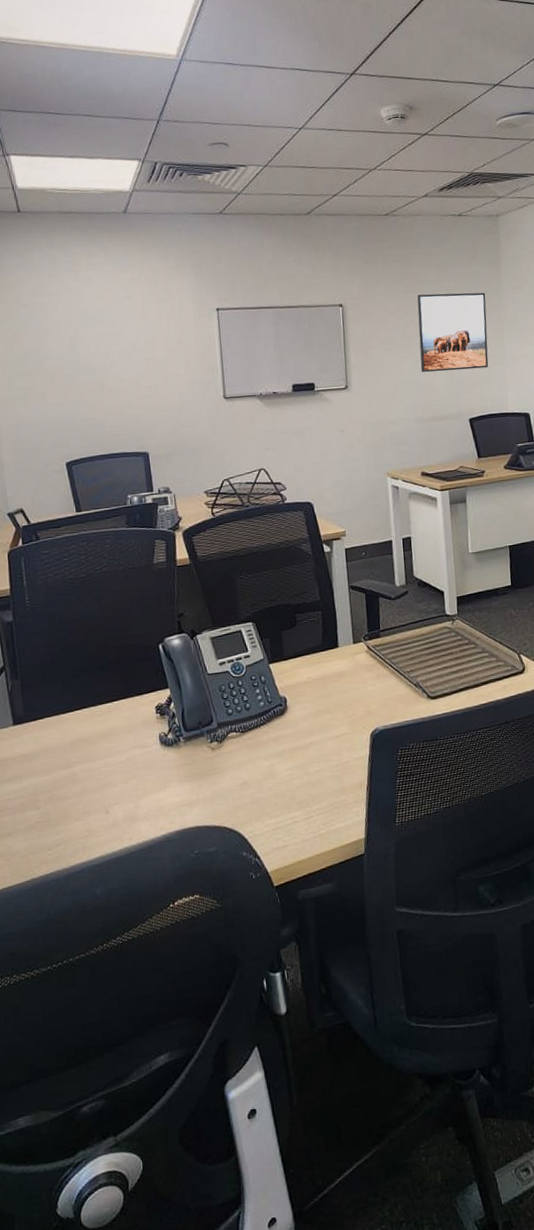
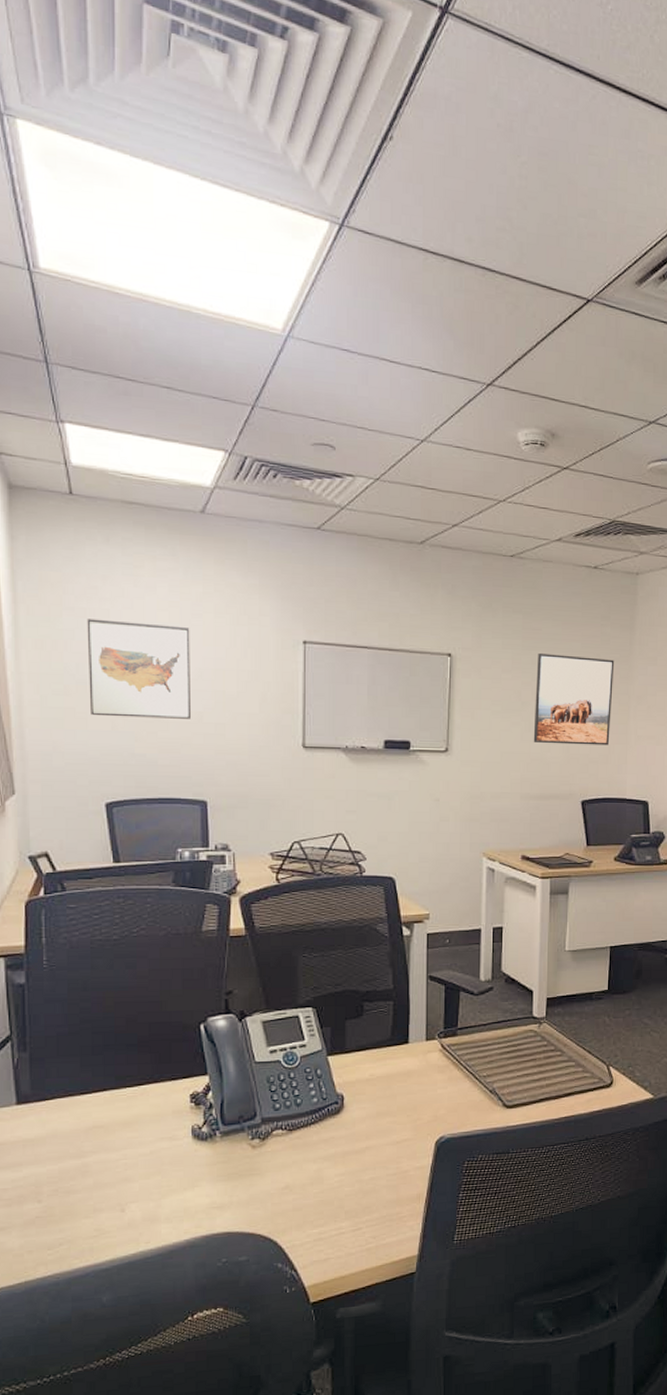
wall art: none [39,308,129,391] -> present [87,619,190,719]

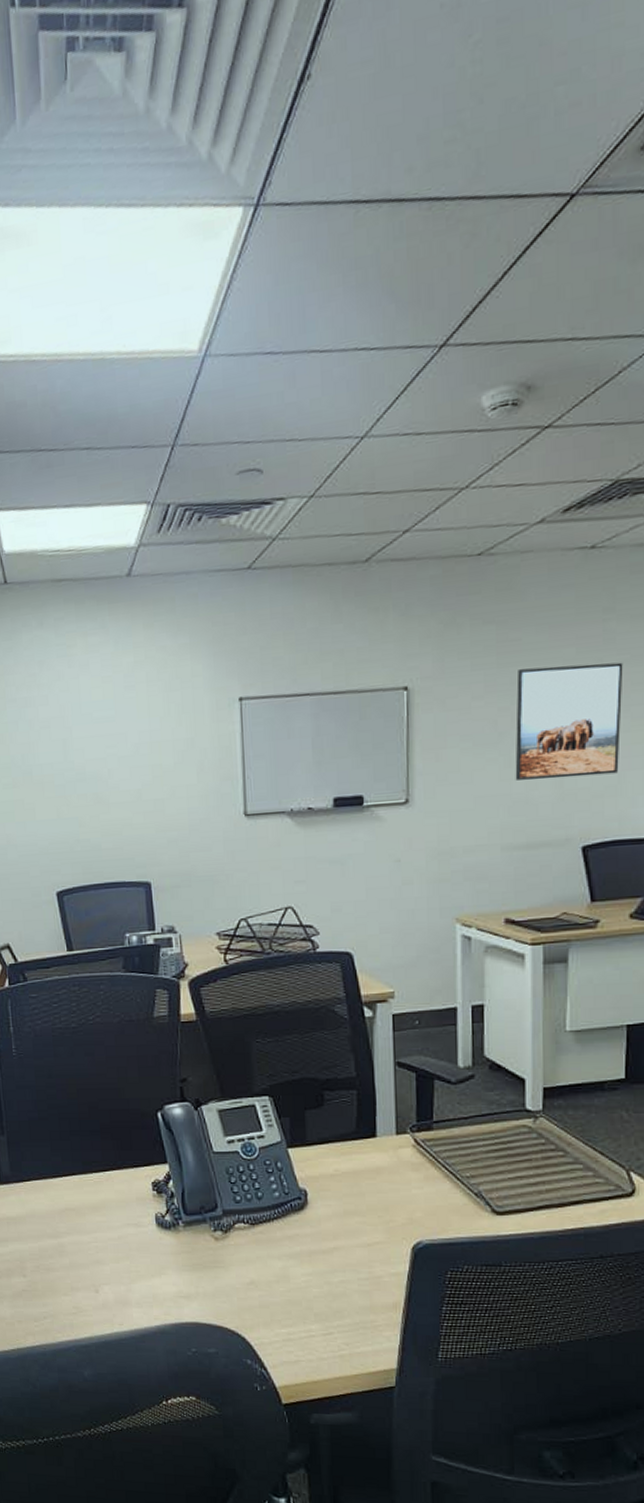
wall art: present [87,619,190,719] -> none [28,701,130,805]

